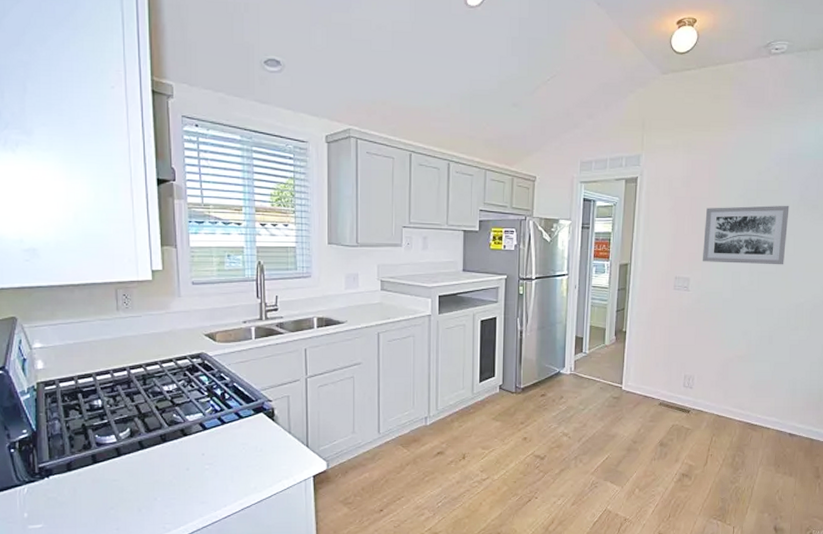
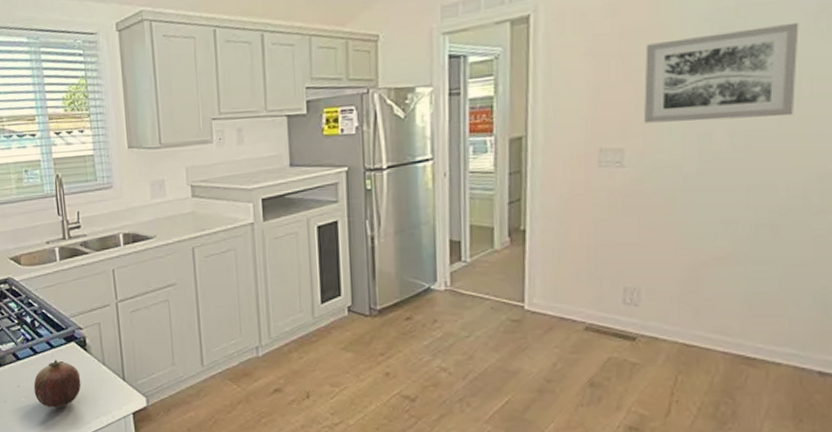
fruit: none [218,428,266,473] -> present [33,359,81,407]

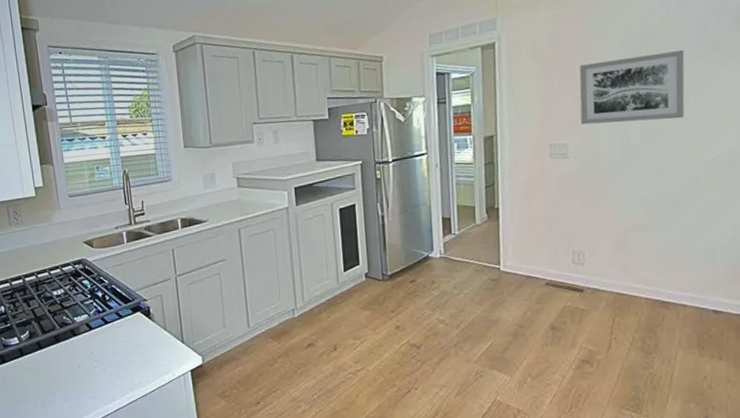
fruit: present [33,359,81,407] -> none [104,327,146,369]

